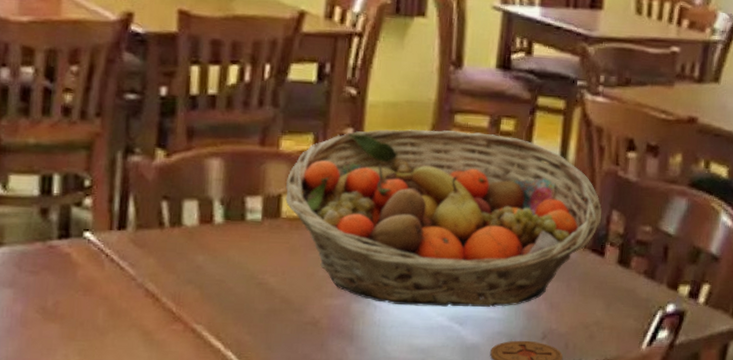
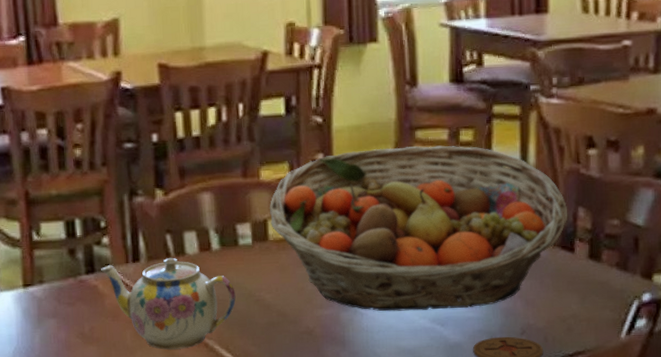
teapot: none [77,227,236,333] -> present [101,257,236,350]

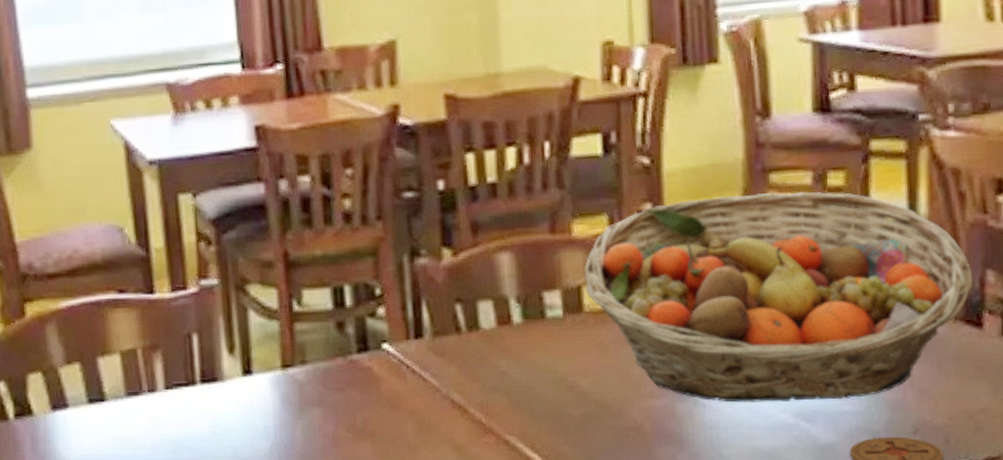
teapot: present [101,257,236,350] -> none [376,332,543,448]

